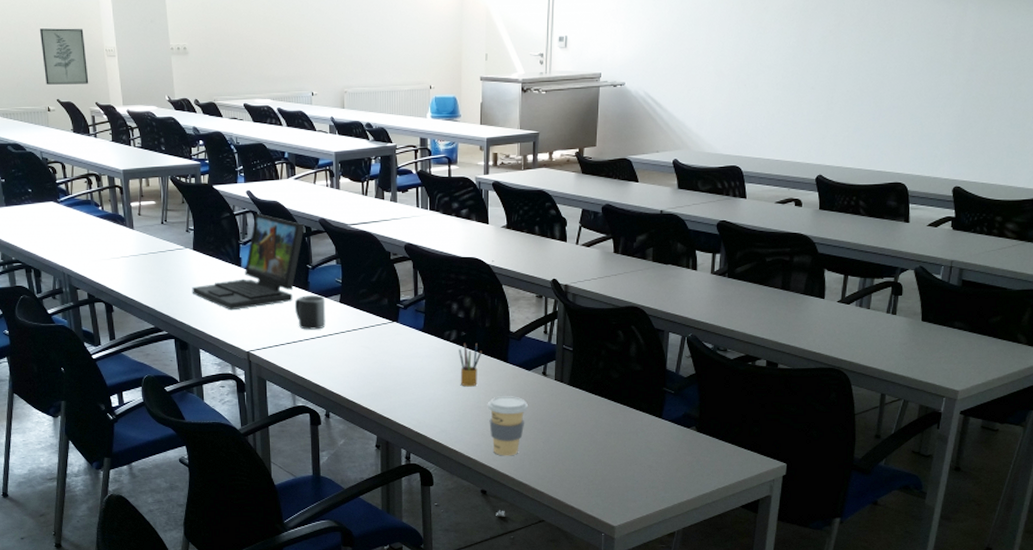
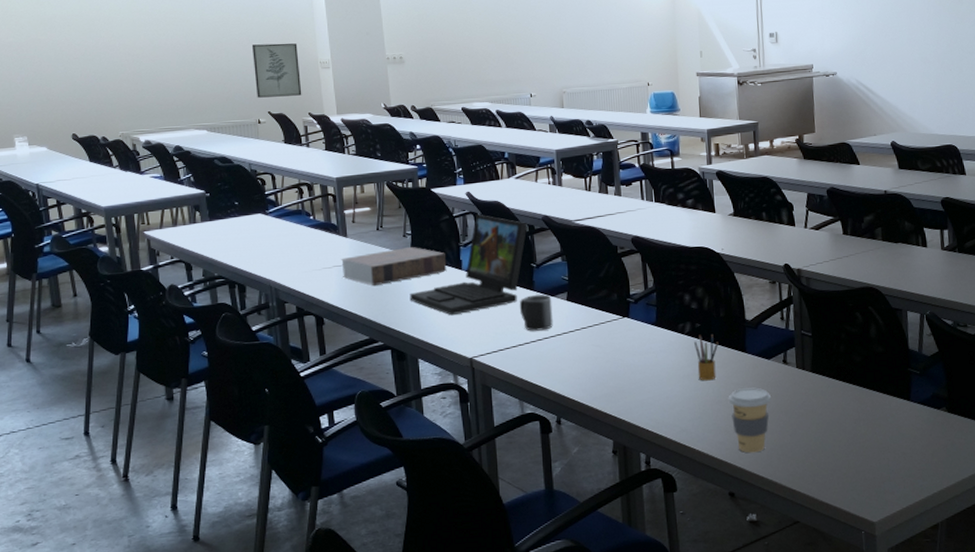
book: none [128,241,227,278] -> present [341,246,447,286]

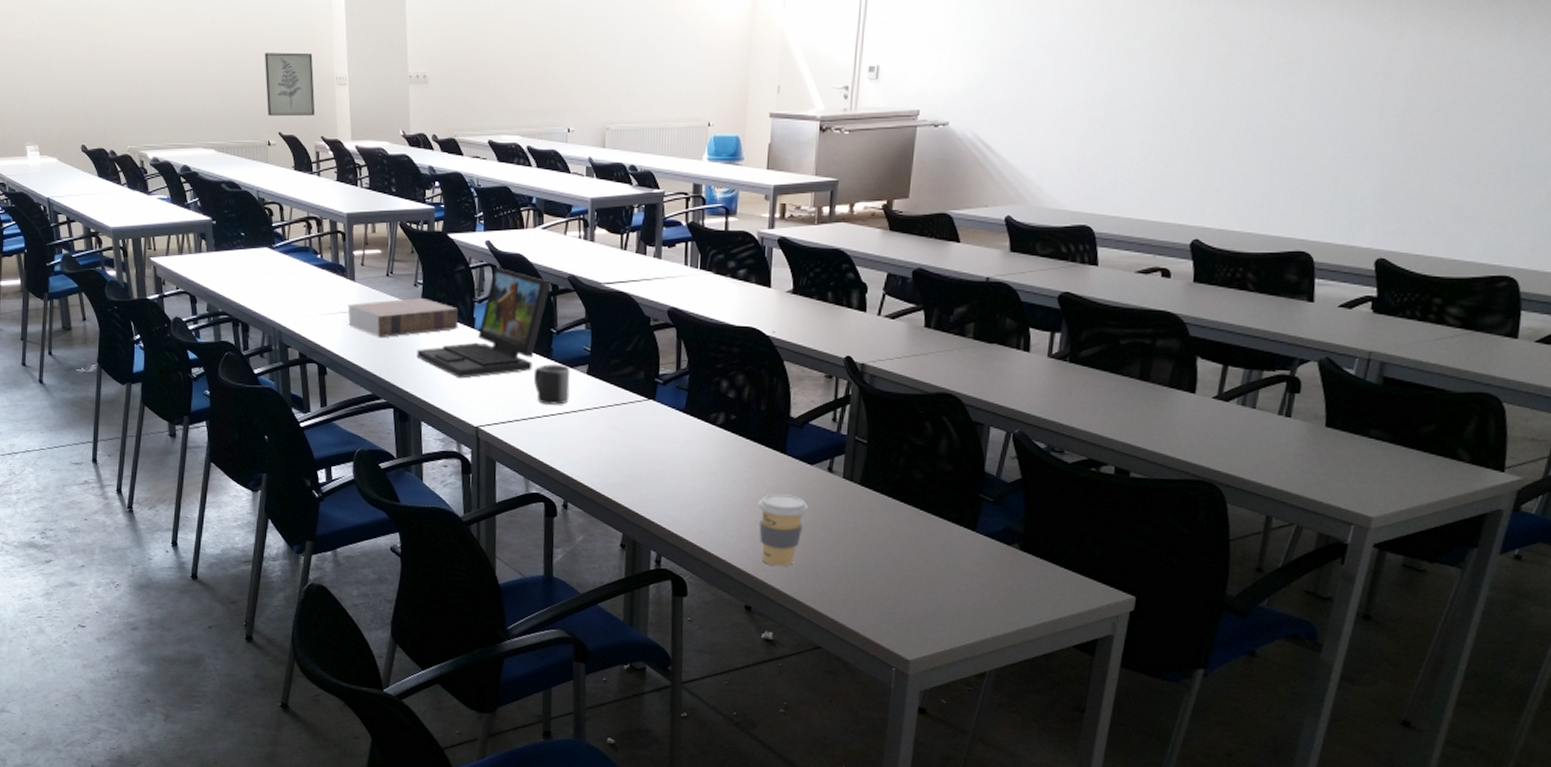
pencil box: present [693,333,719,381] -> none [725,428,755,481]

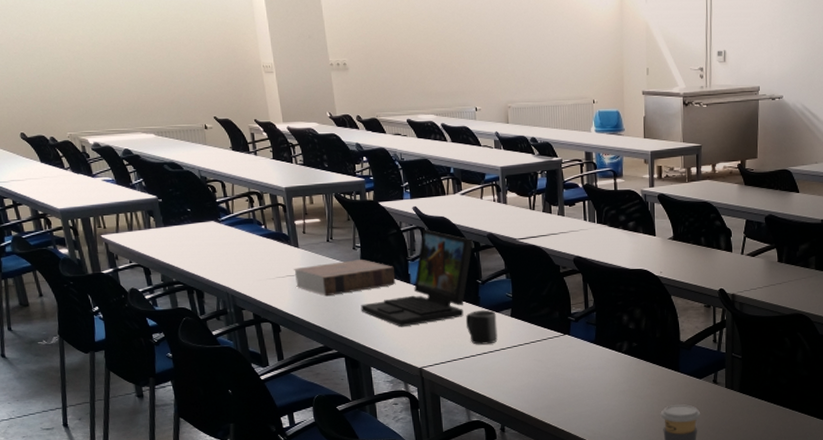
wall art: present [264,52,315,116] -> none [192,44,247,102]

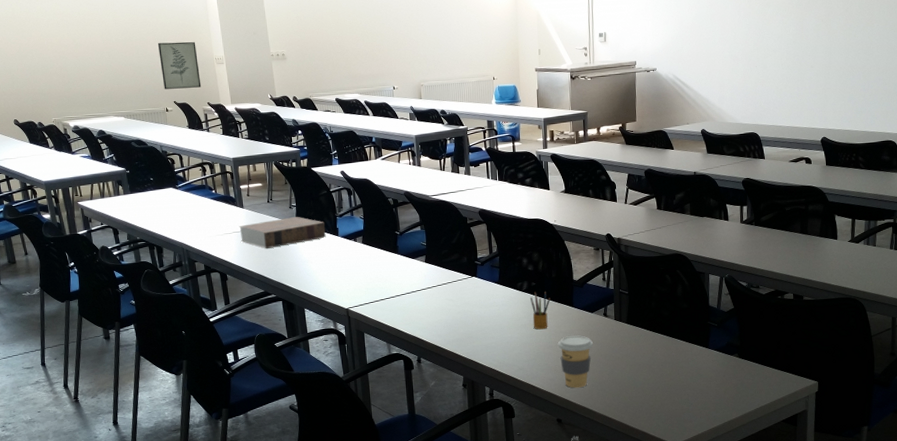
wall art: none [192,44,247,102] -> present [157,42,201,89]
laptop: present [361,229,473,327] -> none [296,189,392,274]
mug: present [465,310,498,345] -> none [386,257,414,287]
pencil box: none [630,353,654,397] -> present [529,291,551,330]

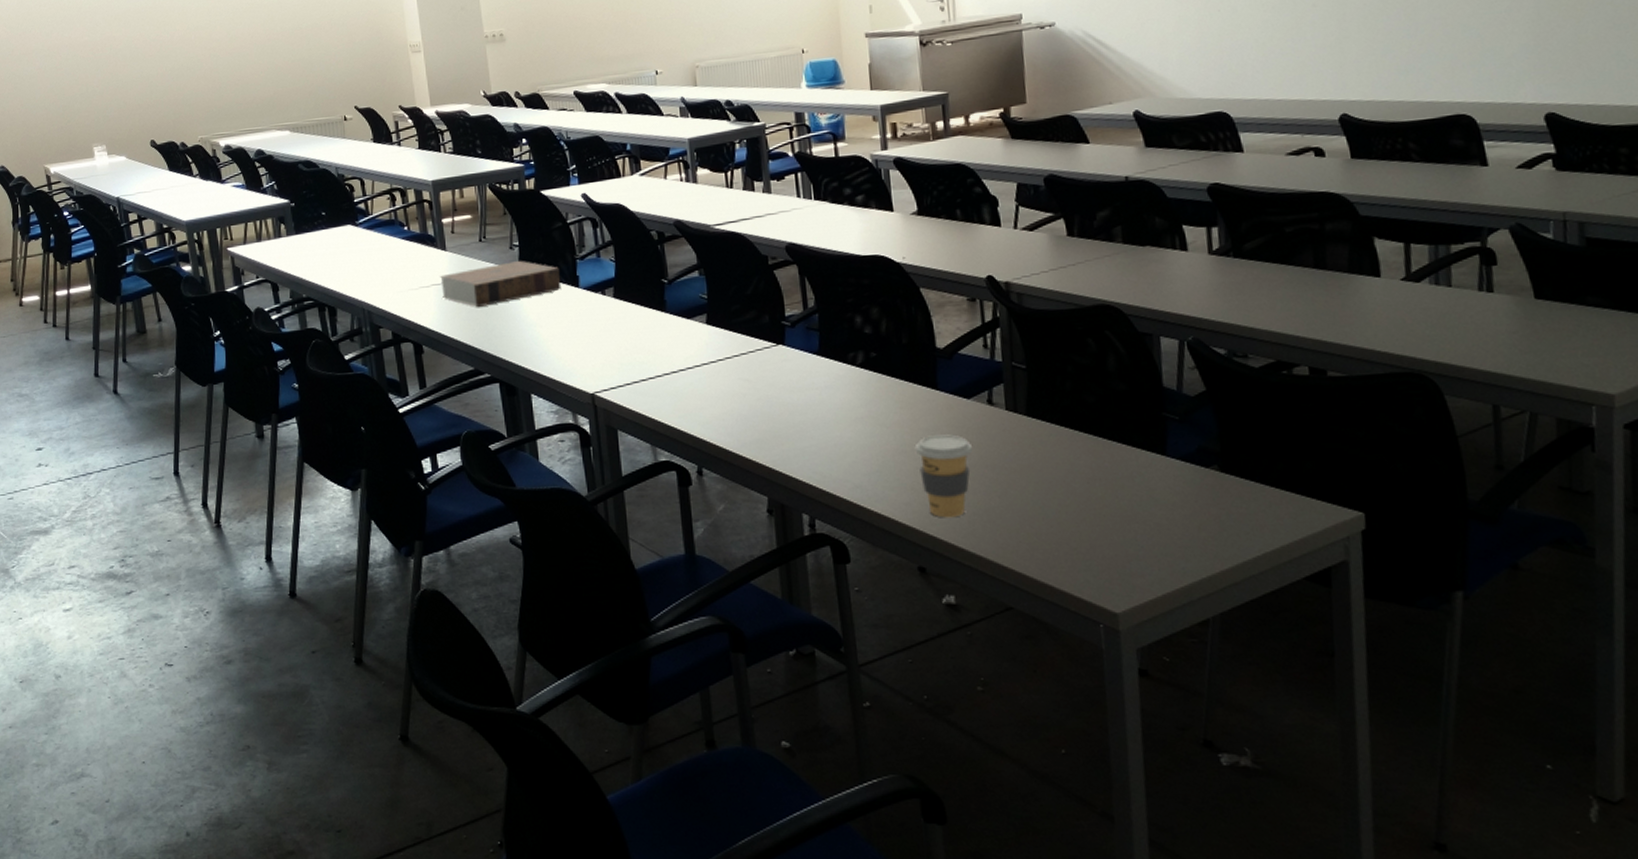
wall art: present [157,42,201,89] -> none [334,25,391,91]
pencil box: present [529,291,551,330] -> none [867,365,901,425]

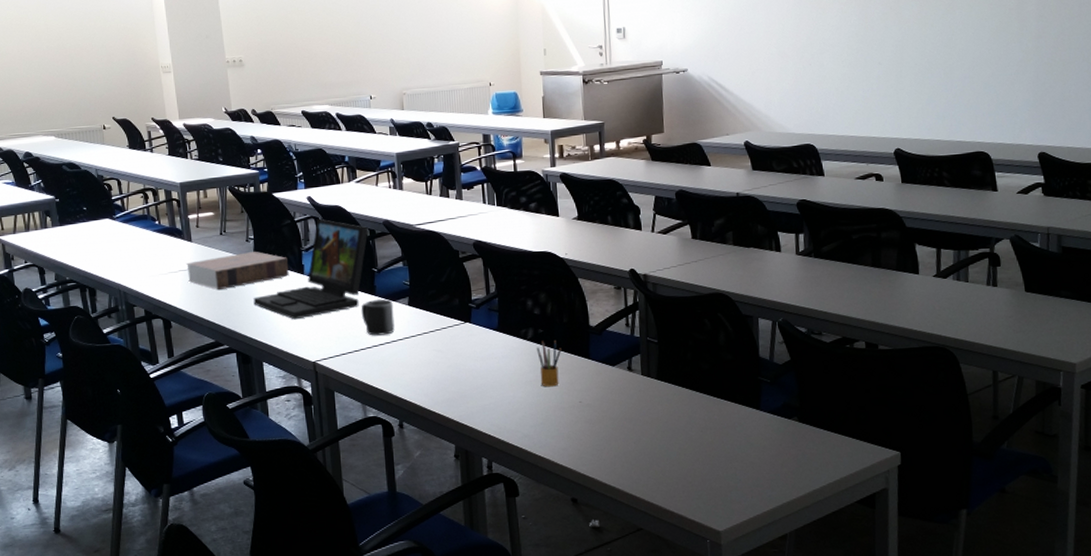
laptop: none [519,220,656,343] -> present [253,218,368,320]
mug: none [648,317,690,362] -> present [361,299,395,336]
pencil box: none [867,365,901,425] -> present [536,339,562,387]
coffee cup: present [914,434,973,518] -> none [571,394,616,460]

